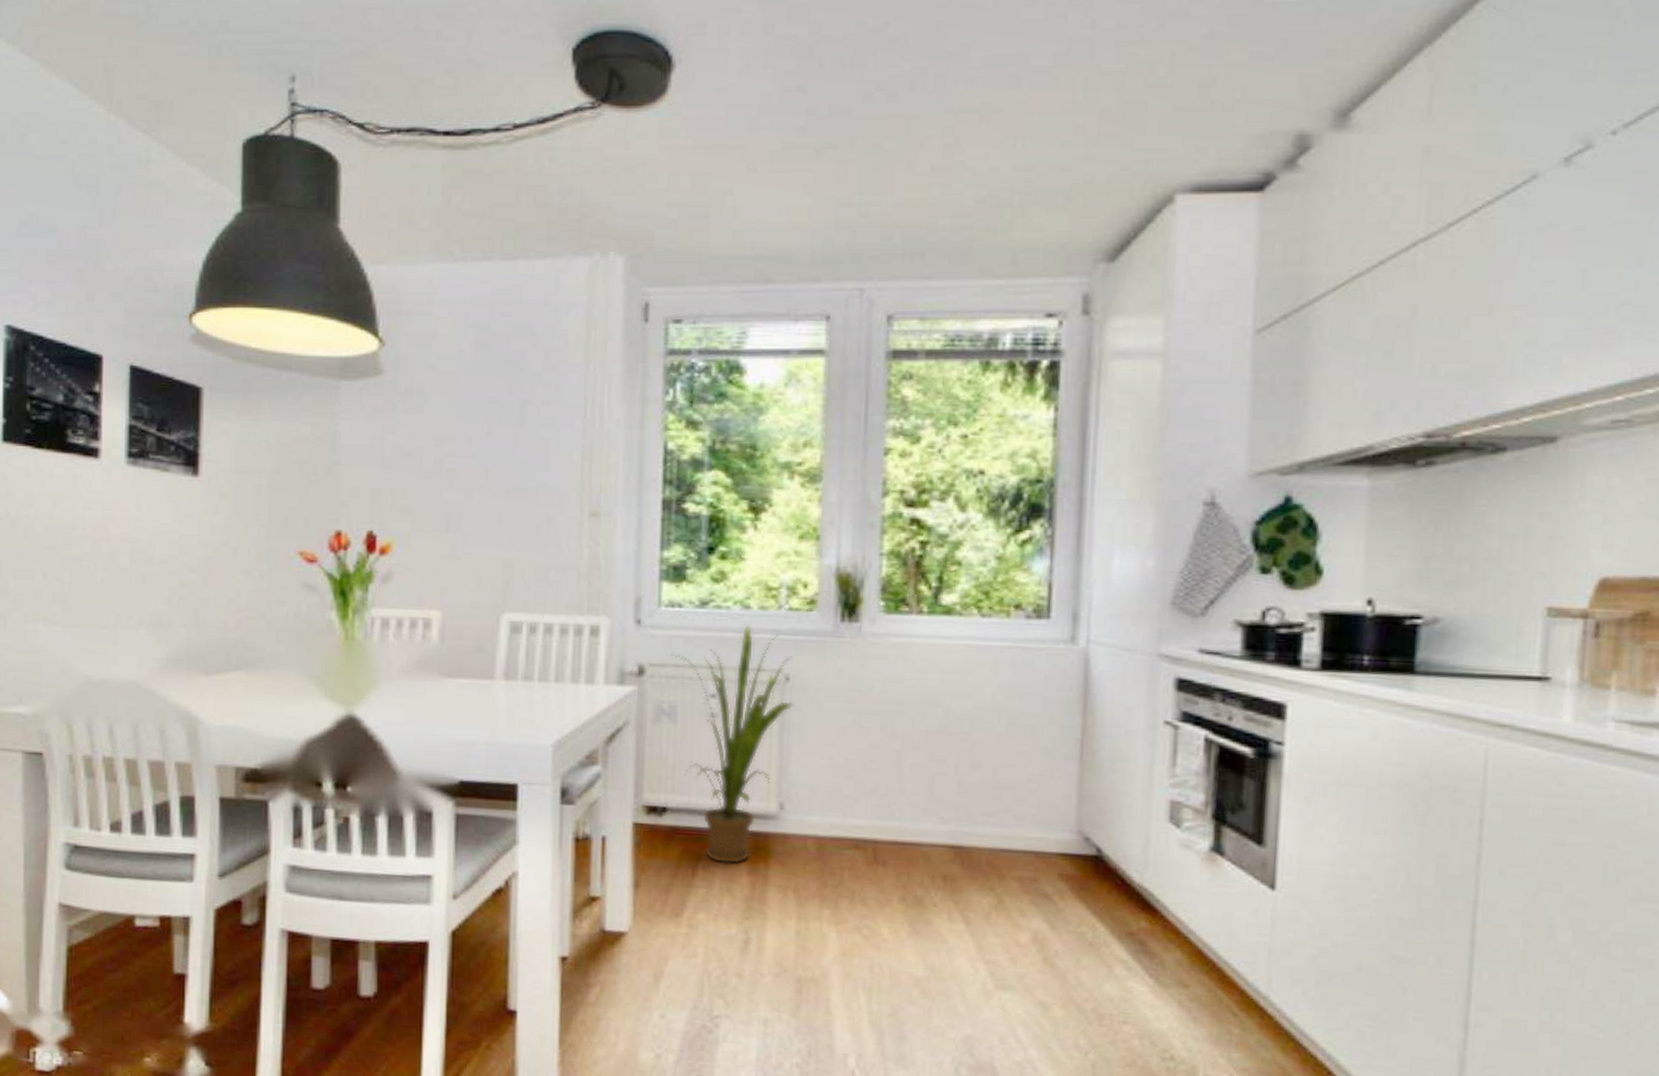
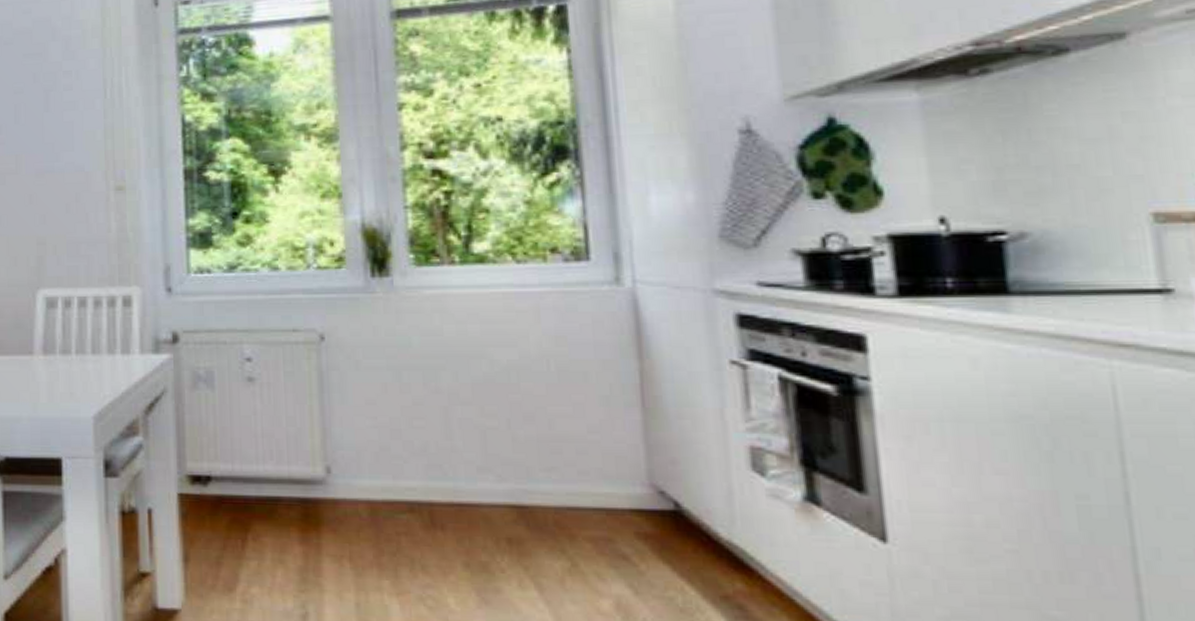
house plant: present [672,625,794,865] -> none [204,286,331,534]

